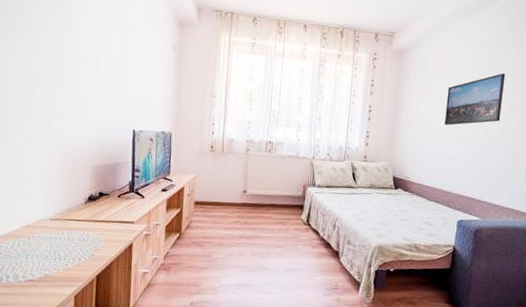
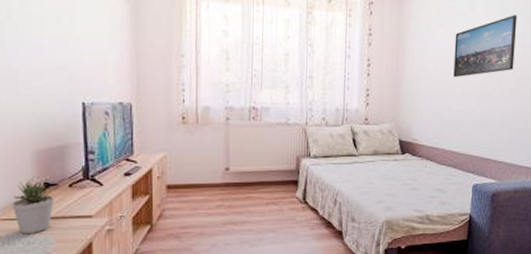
potted plant: none [73,188,106,233] -> present [12,178,54,235]

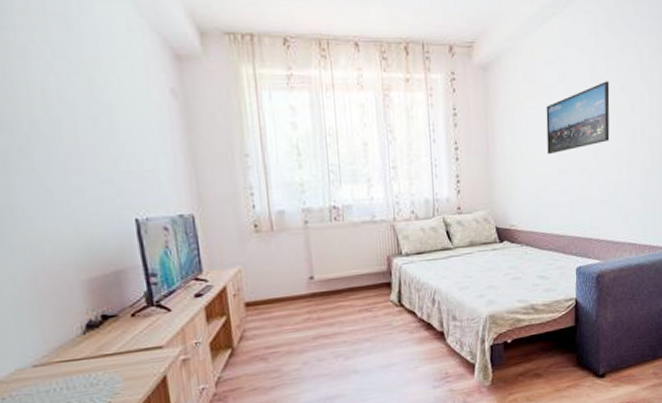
potted plant: present [12,178,54,235] -> none [66,312,116,376]

